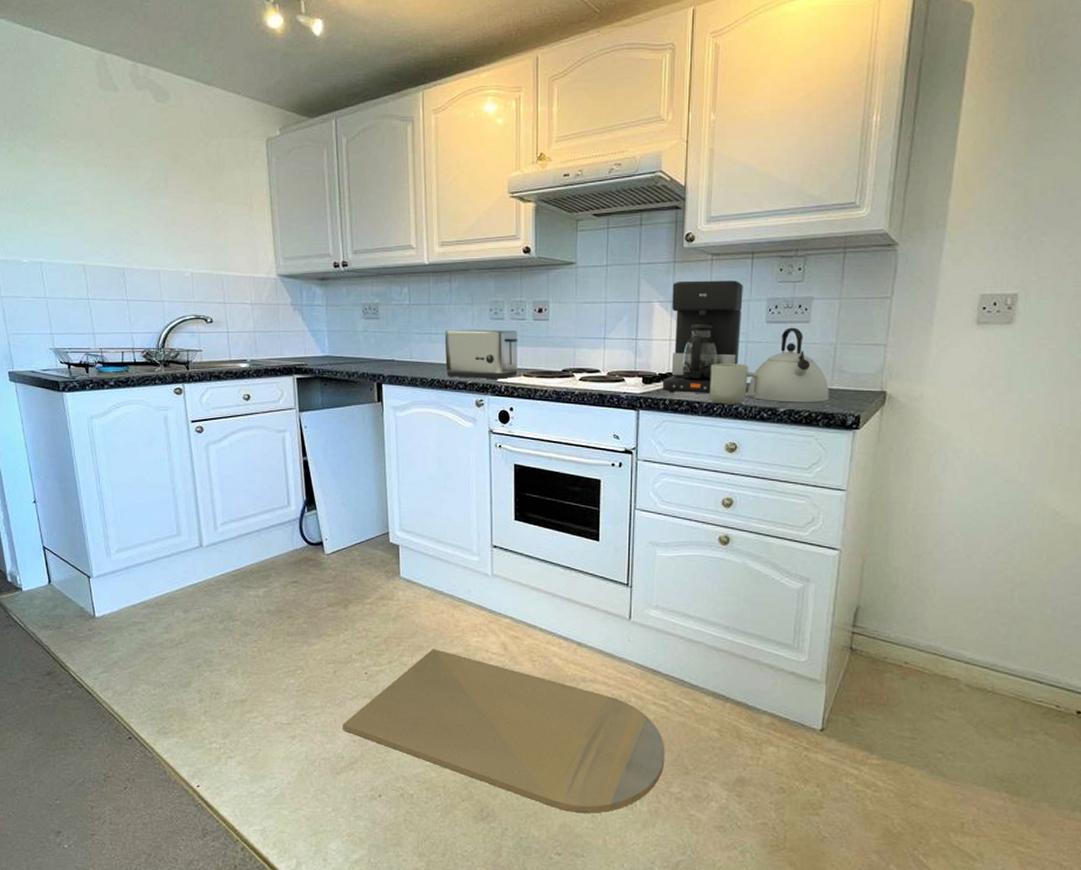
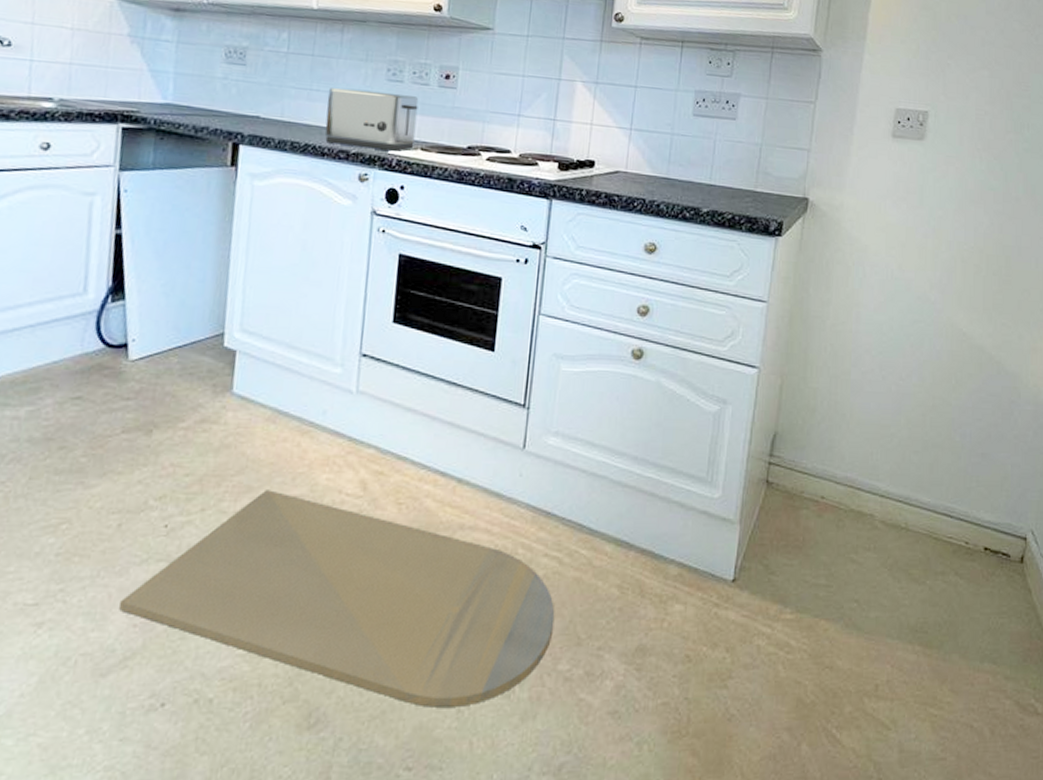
coffee maker: present [662,280,743,394] -> none [579,62,671,188]
mug: present [710,363,760,405] -> none [630,154,684,202]
kettle: present [747,327,829,403] -> none [669,123,753,206]

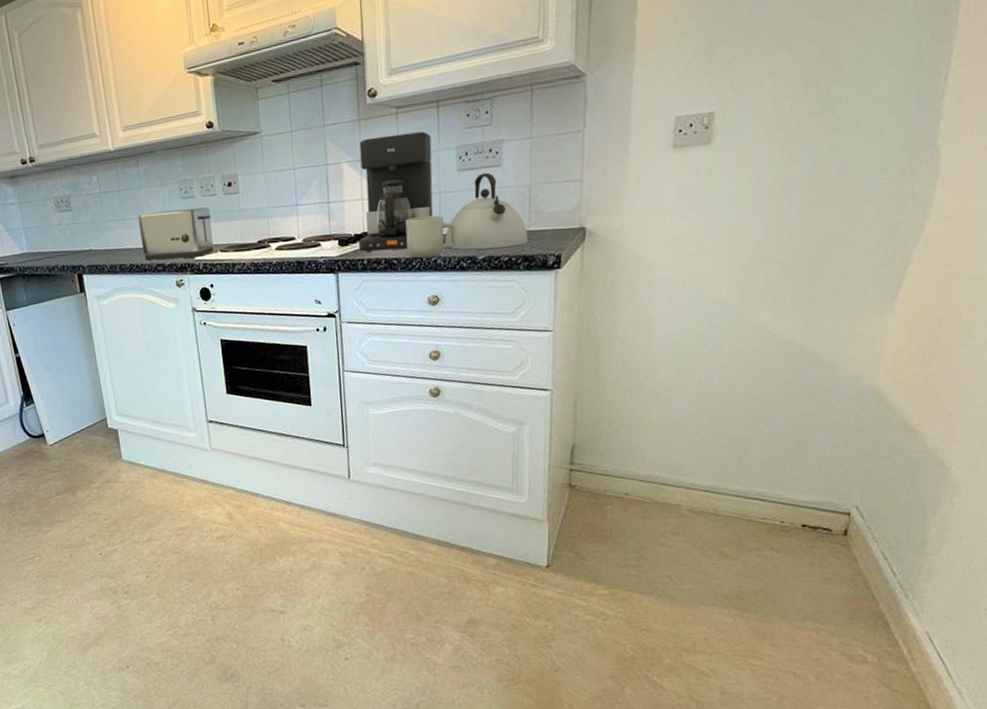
door mat: present [119,490,555,708] -> none [84,525,397,666]
coffee maker: none [579,62,671,188] -> present [358,131,433,252]
mug: none [630,154,684,202] -> present [405,215,457,259]
kettle: none [669,123,753,206] -> present [444,172,528,251]

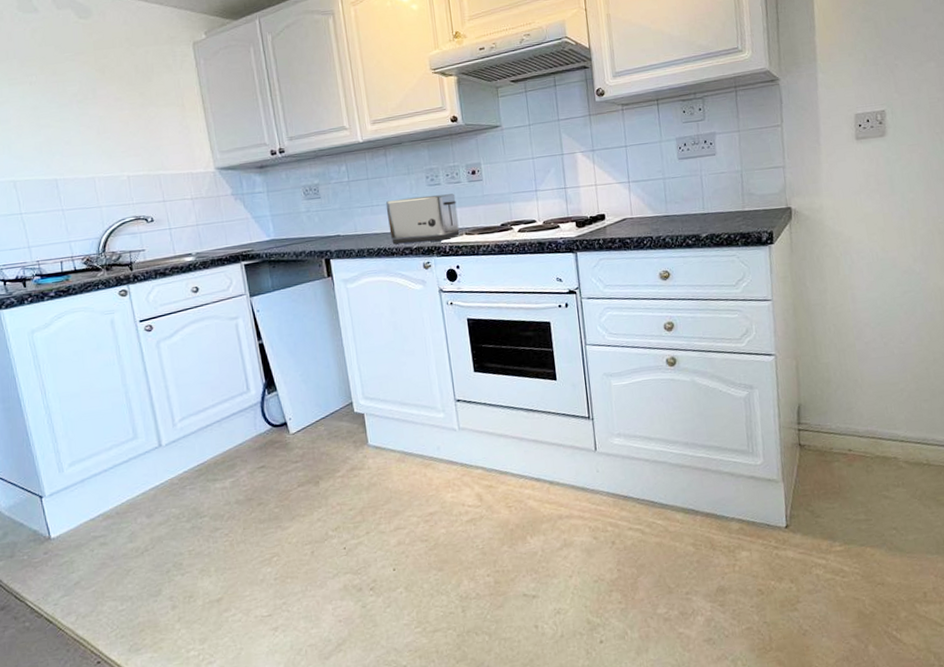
coffee maker: present [358,131,433,252] -> none [591,125,659,233]
mug: present [405,215,457,259] -> none [635,198,682,238]
kettle: present [444,172,528,251] -> none [670,160,743,229]

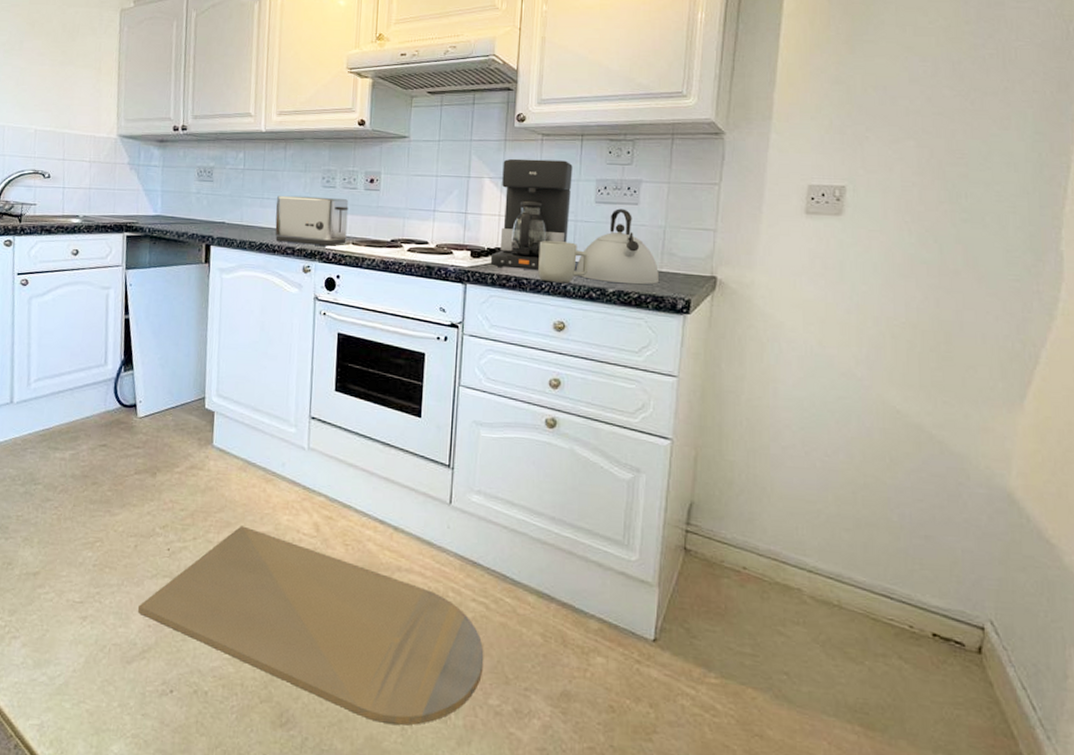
door mat: none [326,511,648,653] -> present [138,526,484,726]
coffee maker: none [591,125,659,233] -> present [490,158,573,271]
mug: none [635,198,682,238] -> present [538,240,589,283]
kettle: none [670,160,743,229] -> present [575,208,659,285]

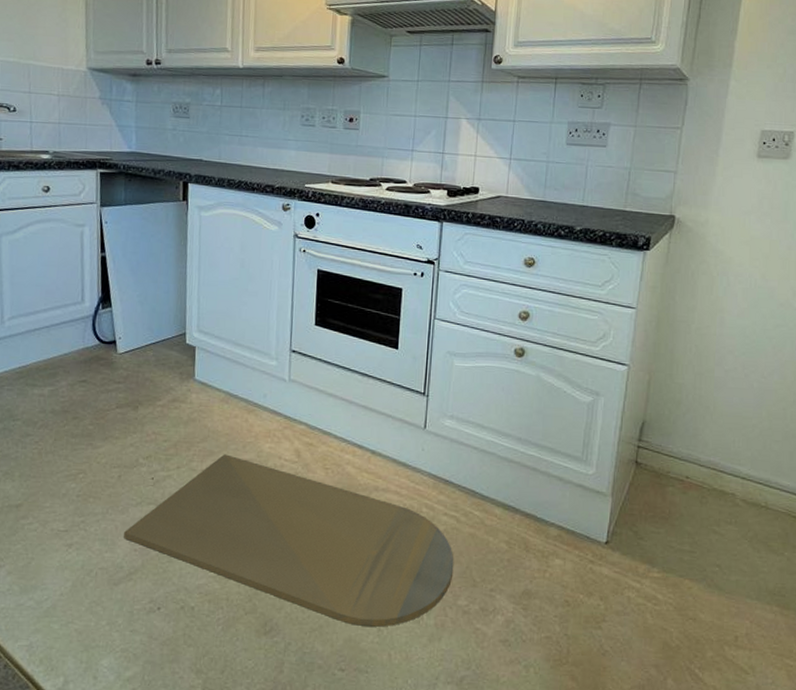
toaster: present [275,195,349,247] -> none [254,133,328,185]
coffee maker: present [490,158,573,271] -> none [465,100,546,210]
mug: present [538,240,589,283] -> none [511,180,559,222]
kettle: present [575,208,659,285] -> none [546,150,623,224]

